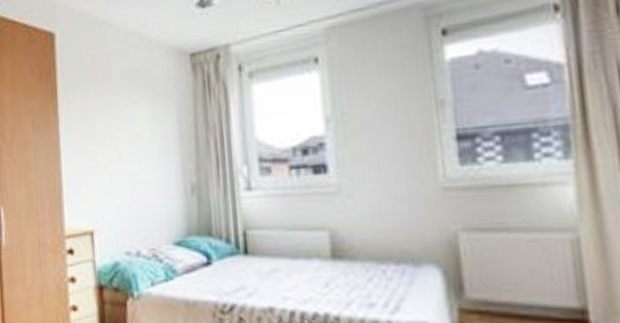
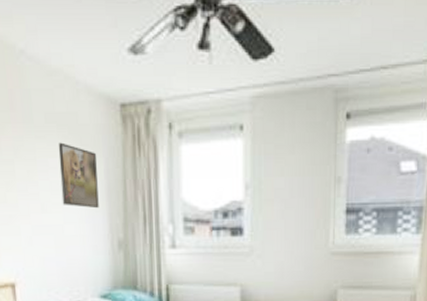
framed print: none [133,95,172,155] -> present [58,142,99,209]

